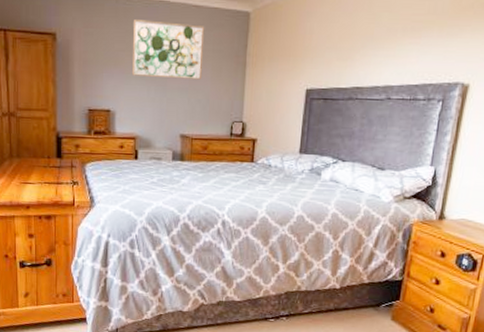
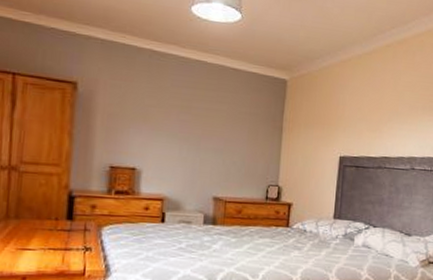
wall art: present [132,20,205,80] -> none [163,76,242,142]

